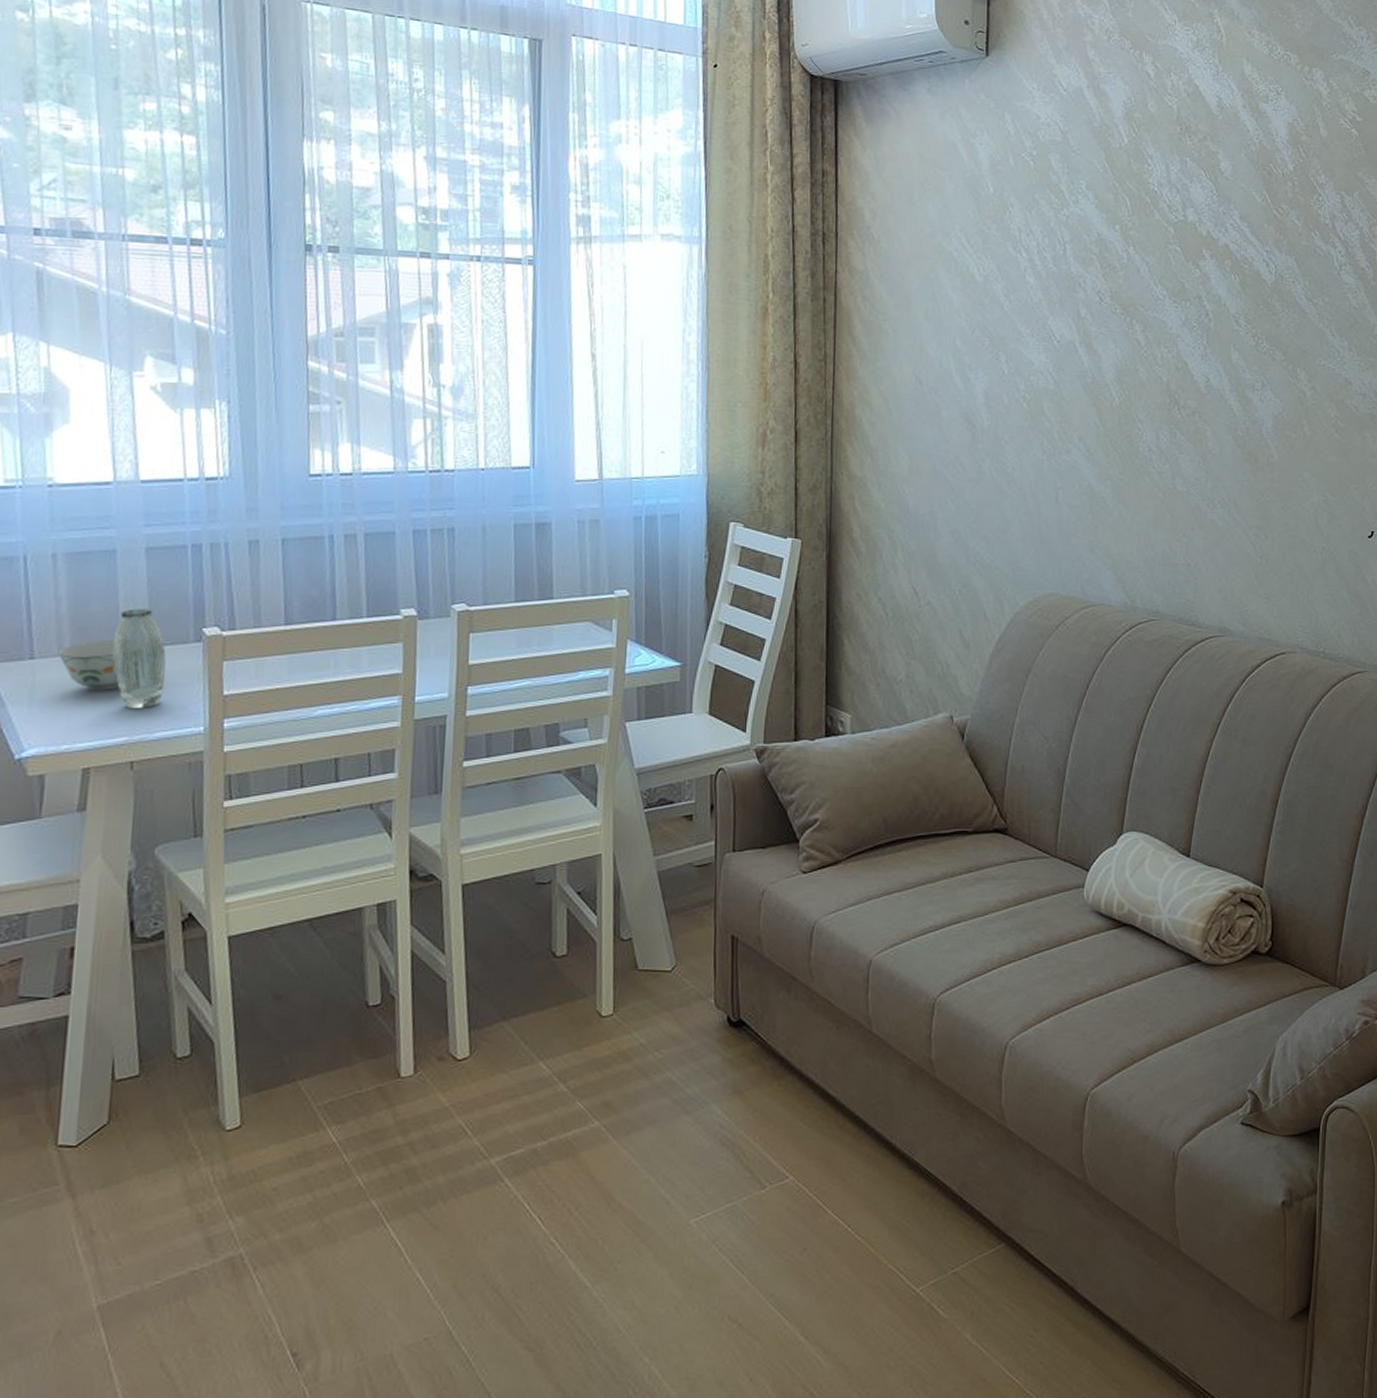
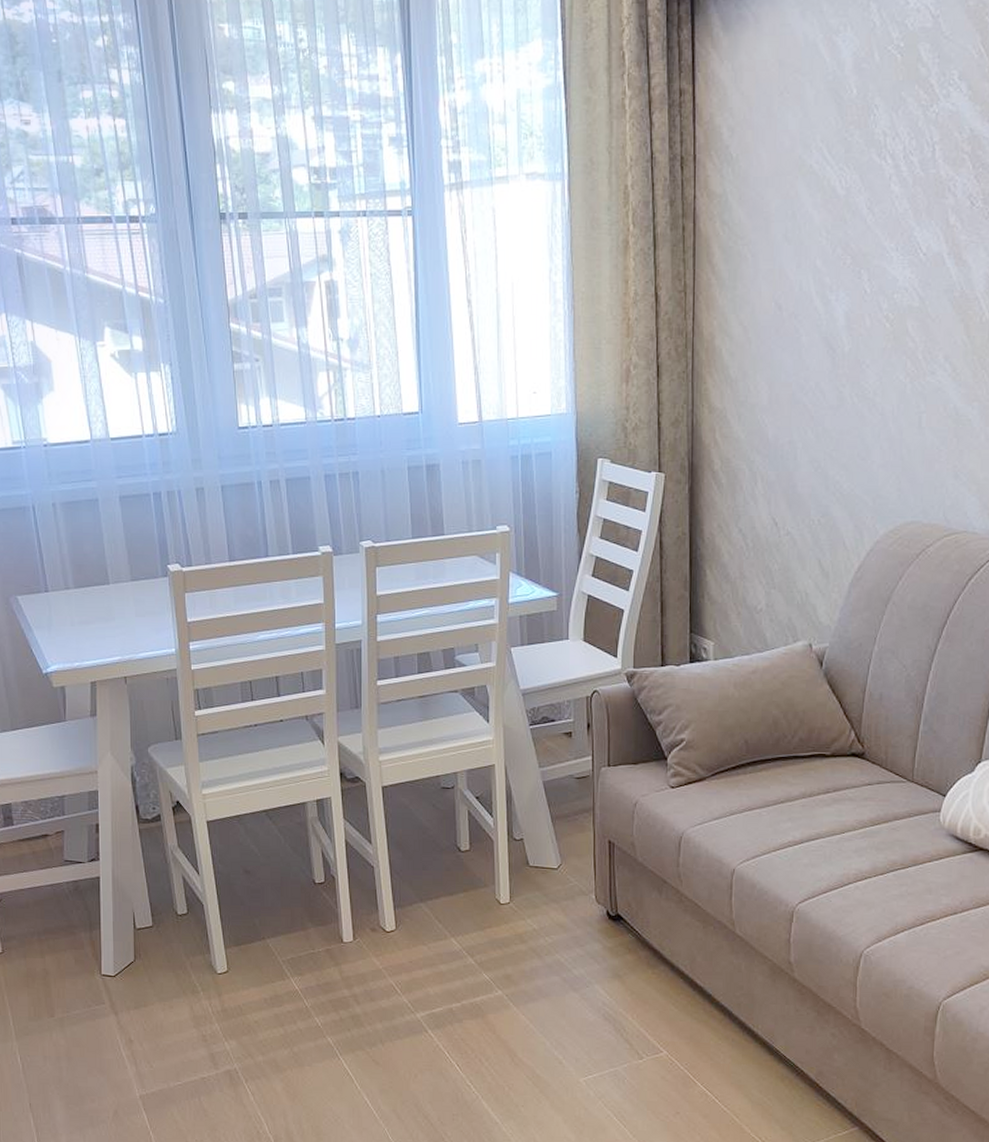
soup bowl: present [58,640,120,692] -> none [64,576,111,619]
vase: present [112,608,166,708] -> none [103,549,143,633]

